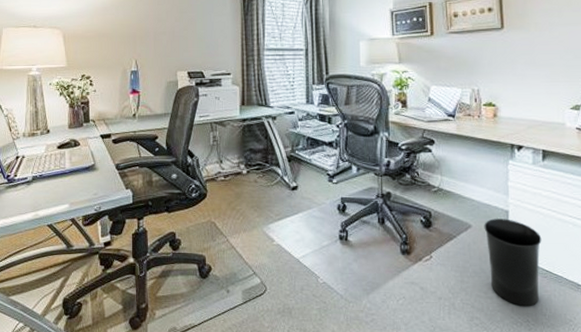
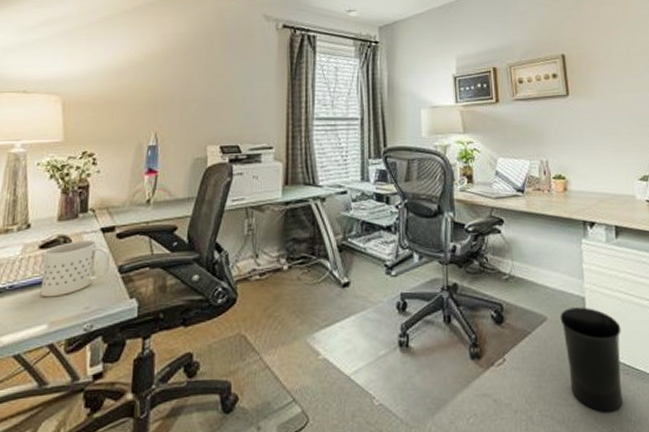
mug: none [61,143,110,185] -> present [40,239,111,298]

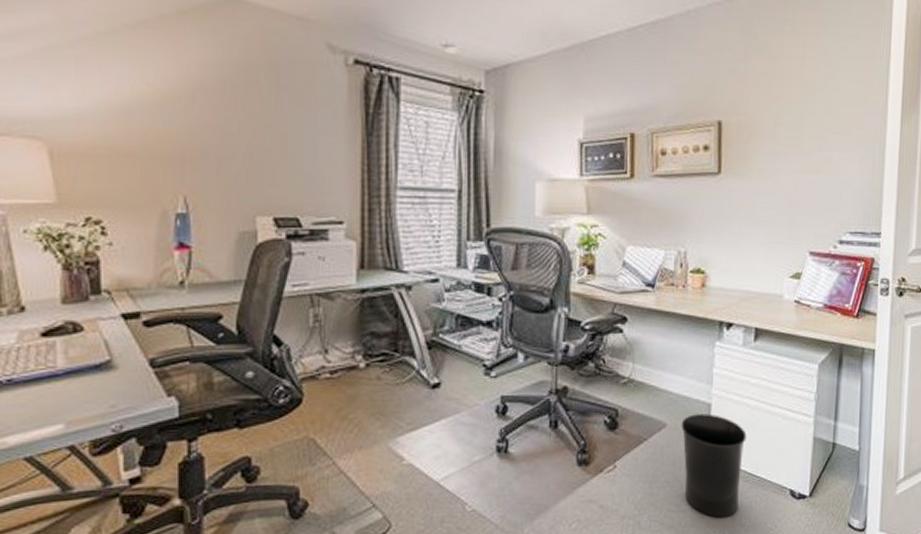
mug: present [40,239,111,298] -> none [48,327,138,394]

